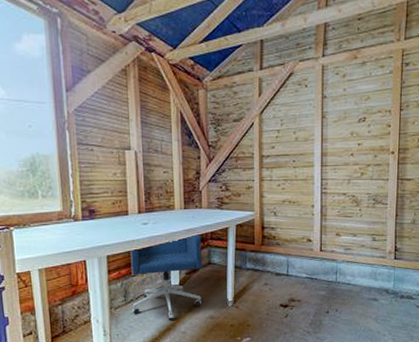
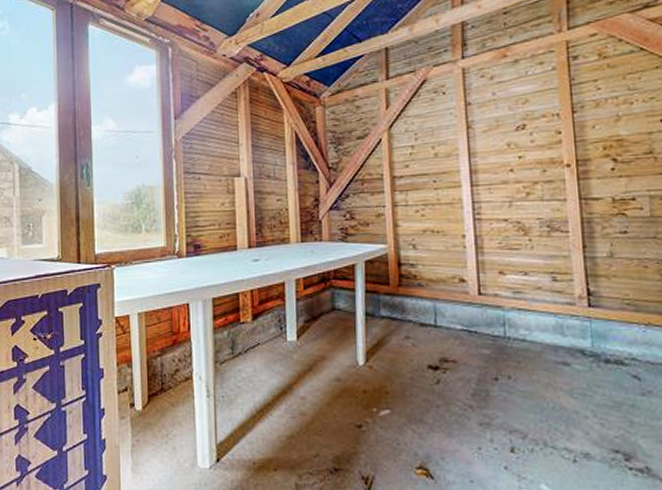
office chair: present [131,232,203,320] -> none [239,270,325,381]

